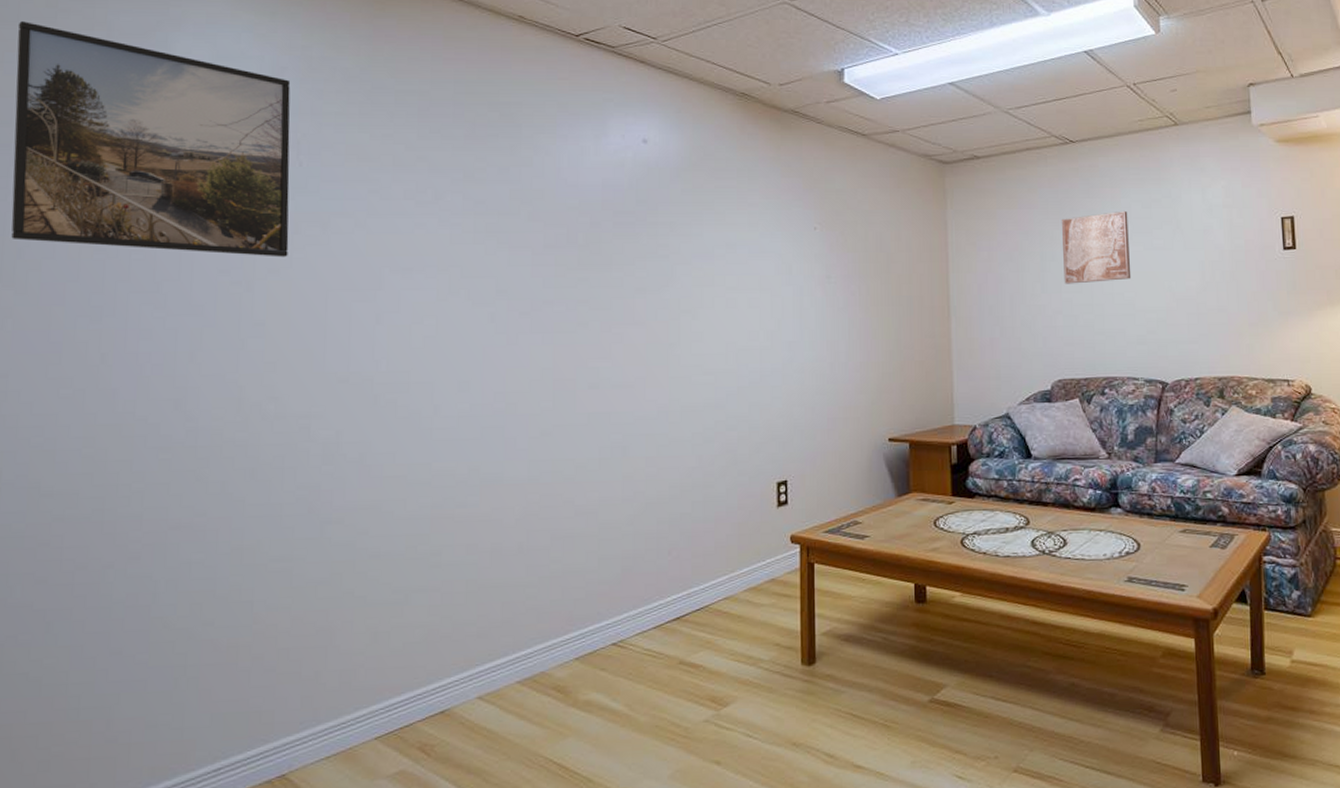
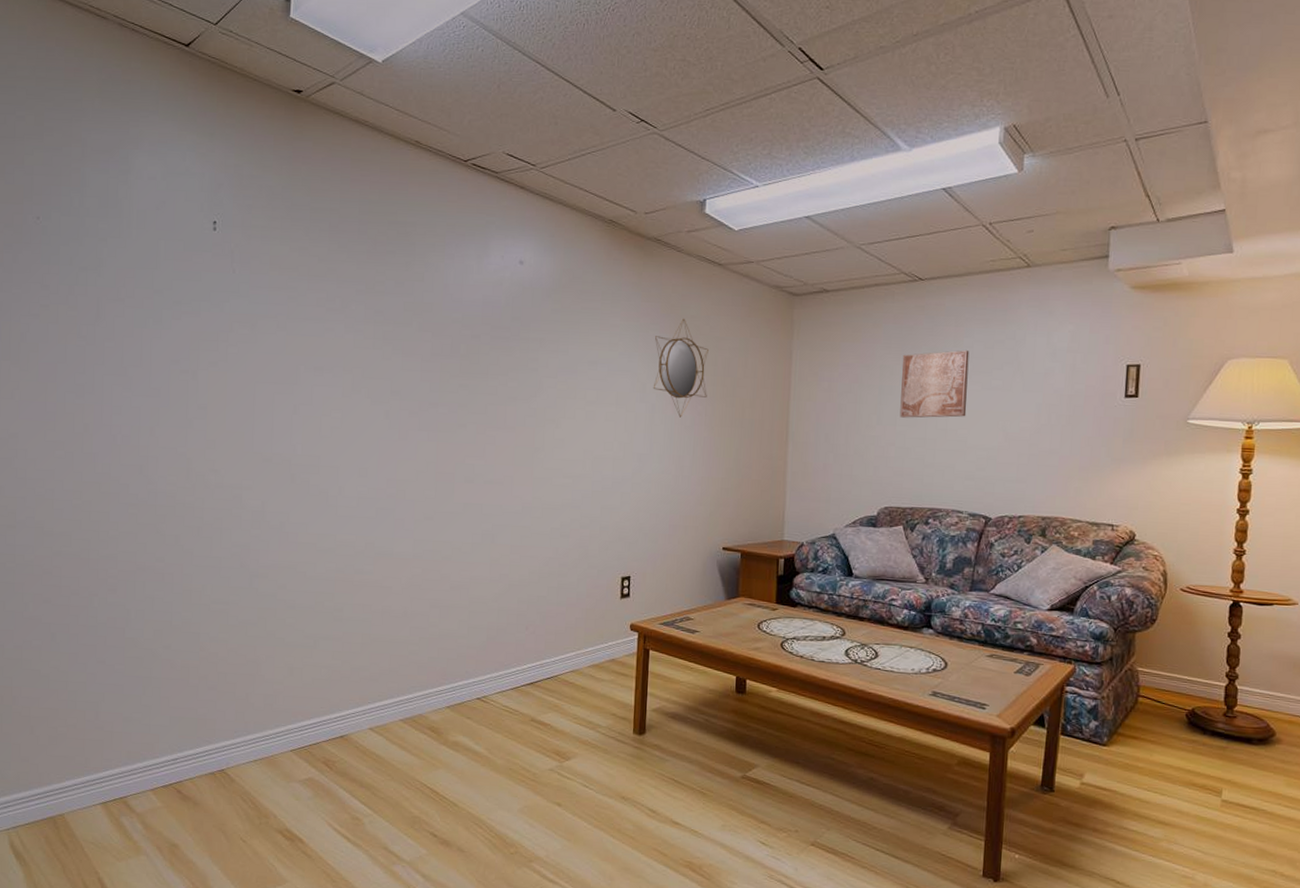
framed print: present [11,21,291,257] -> none [14,137,226,352]
home mirror: none [799,193,860,299] -> present [653,318,709,418]

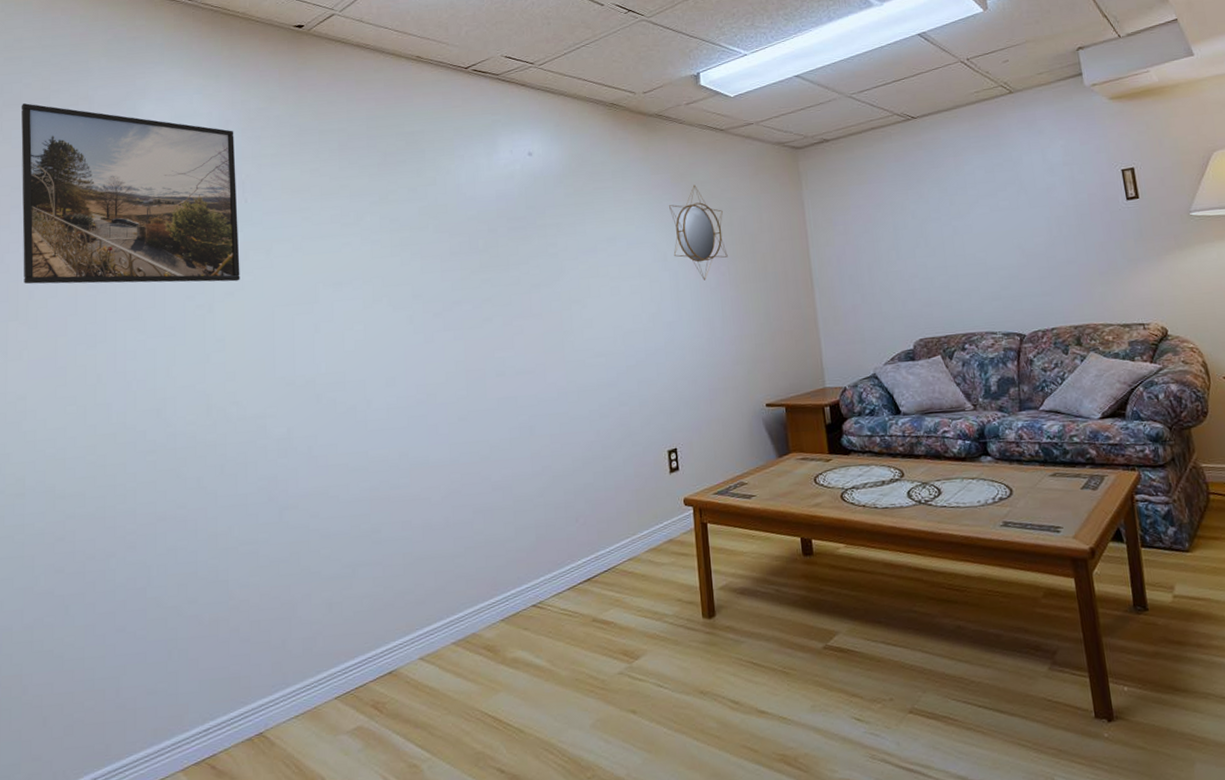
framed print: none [14,137,226,352] -> present [21,103,240,284]
wall art: present [900,349,969,418] -> none [909,176,981,250]

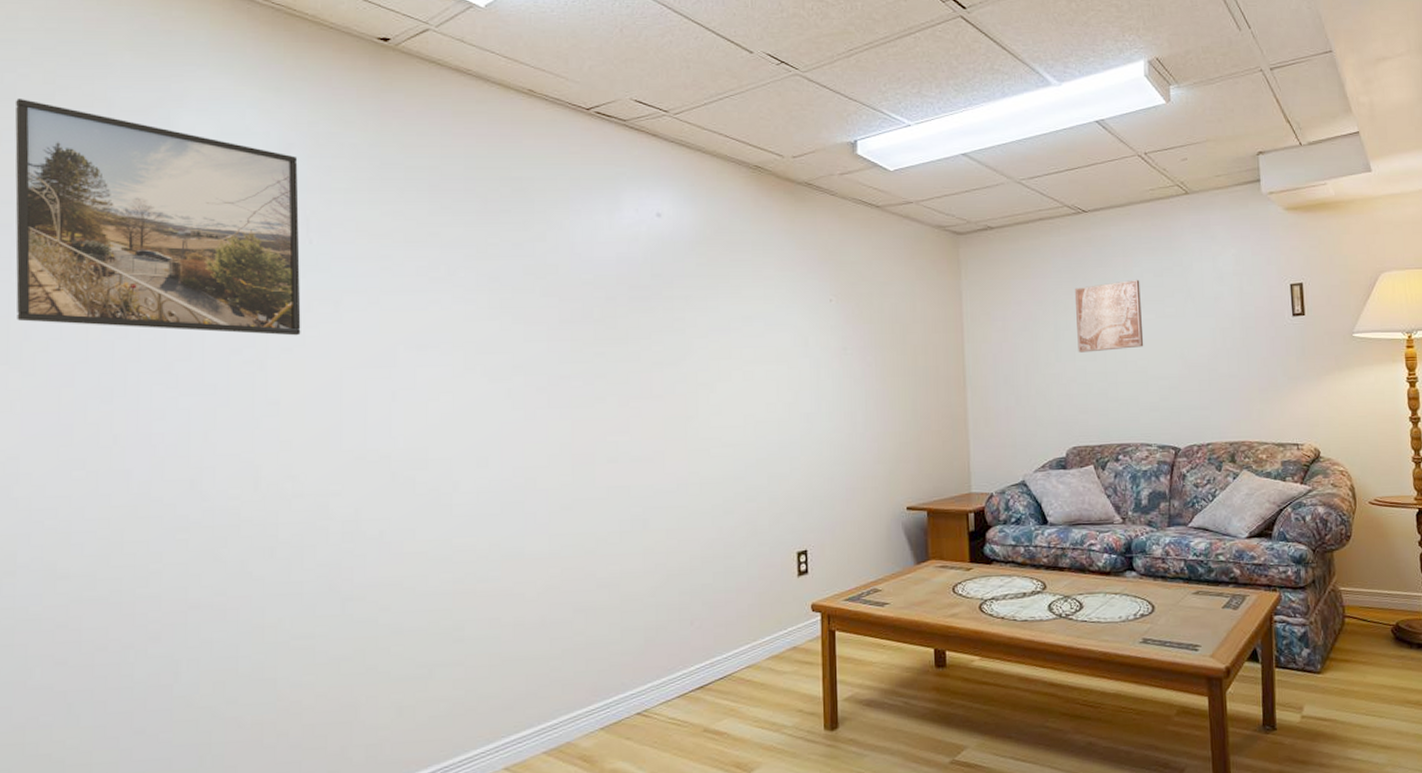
home mirror: present [669,185,728,280] -> none [814,265,876,370]
wall art: none [909,176,981,250] -> present [1074,279,1144,353]

